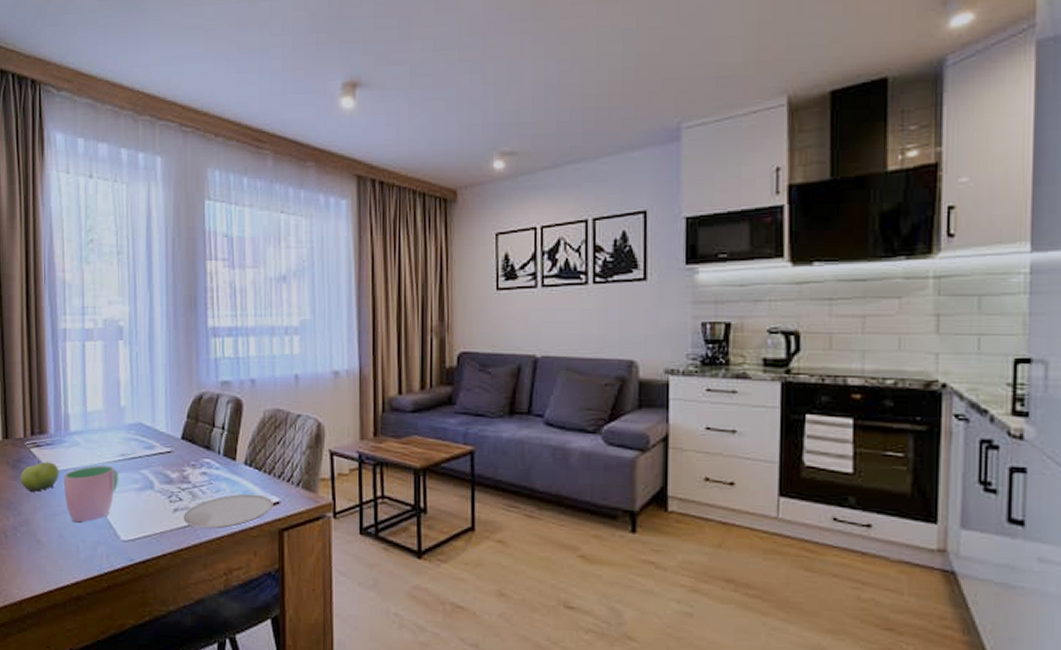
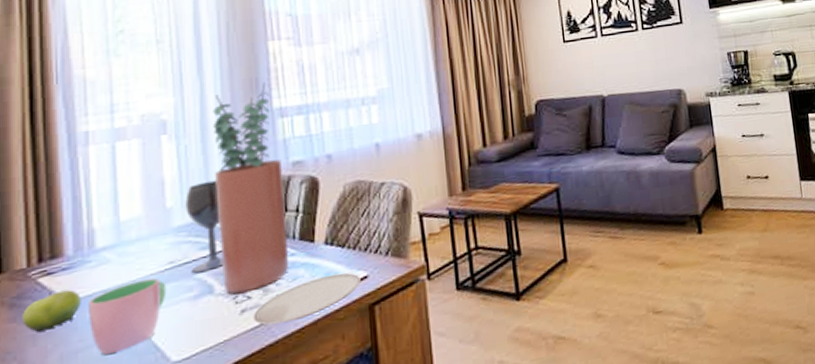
wine glass: none [135,387,162,469] -> present [185,180,224,274]
vase: none [158,301,215,494] -> present [213,82,290,295]

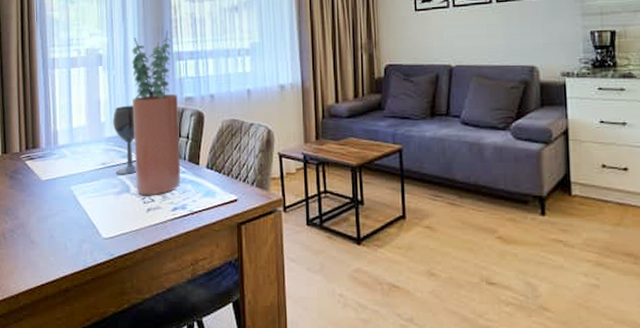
fruit: present [22,289,81,332] -> none [17,172,50,198]
cup: present [89,278,167,356] -> none [54,174,100,224]
plate: present [253,272,361,326] -> none [155,193,232,225]

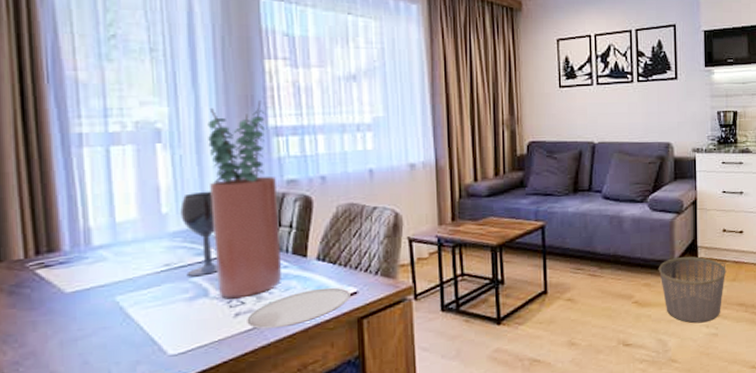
plate: none [155,193,232,225] -> present [247,287,351,330]
basket: none [524,193,608,270] -> present [658,256,727,324]

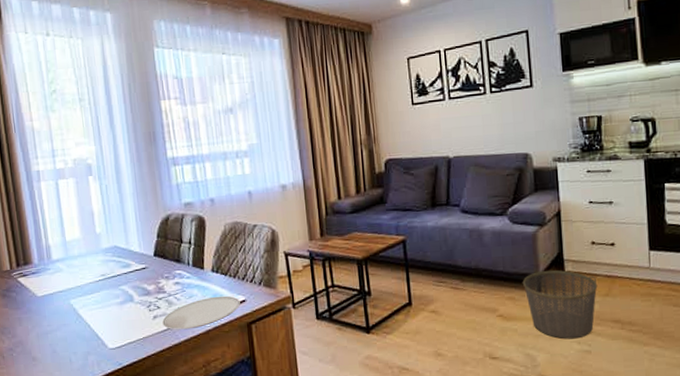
wine glass: present [180,191,218,277] -> none [109,214,139,285]
vase: present [207,100,283,299] -> none [123,136,187,304]

